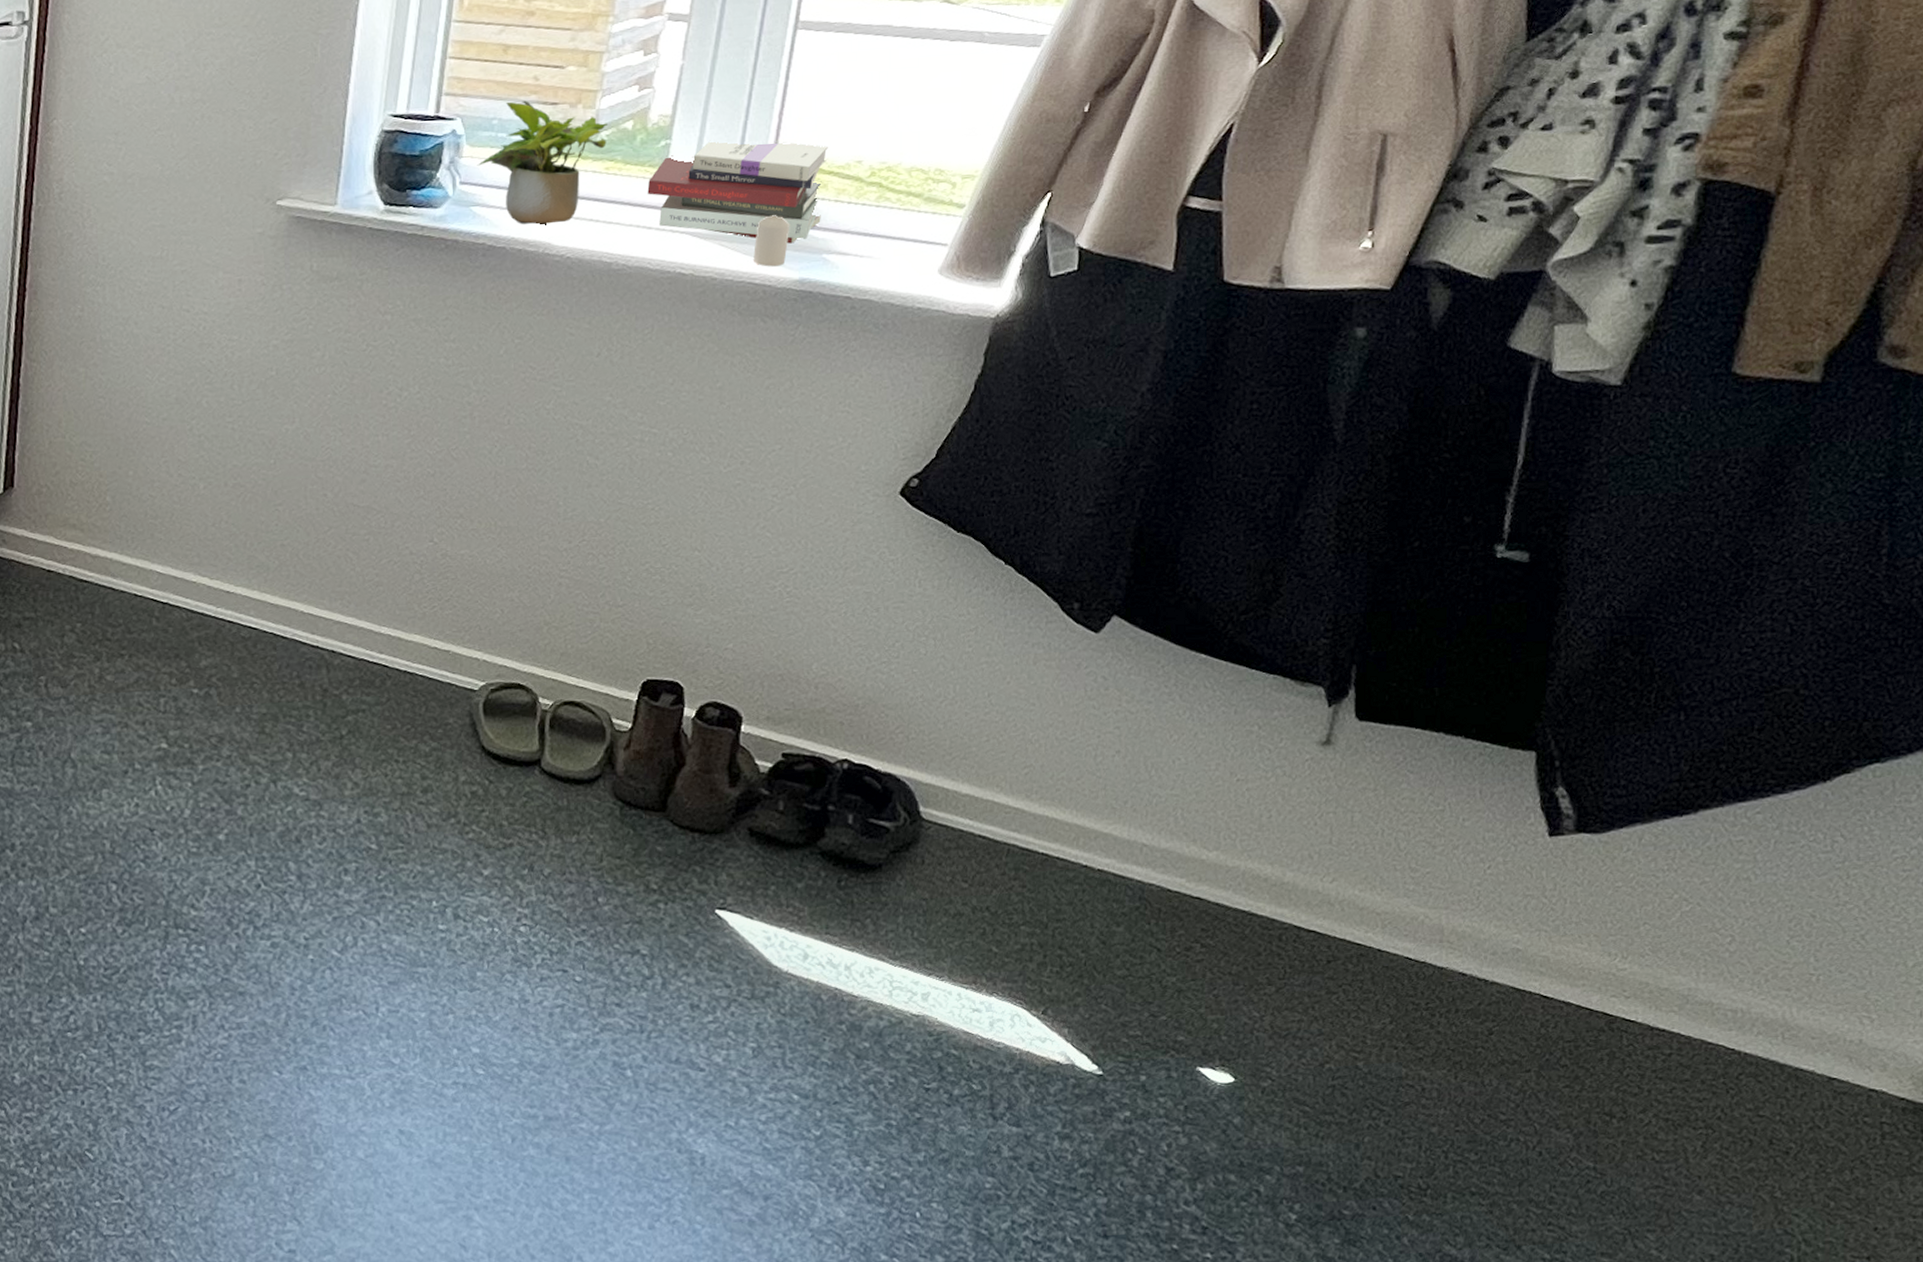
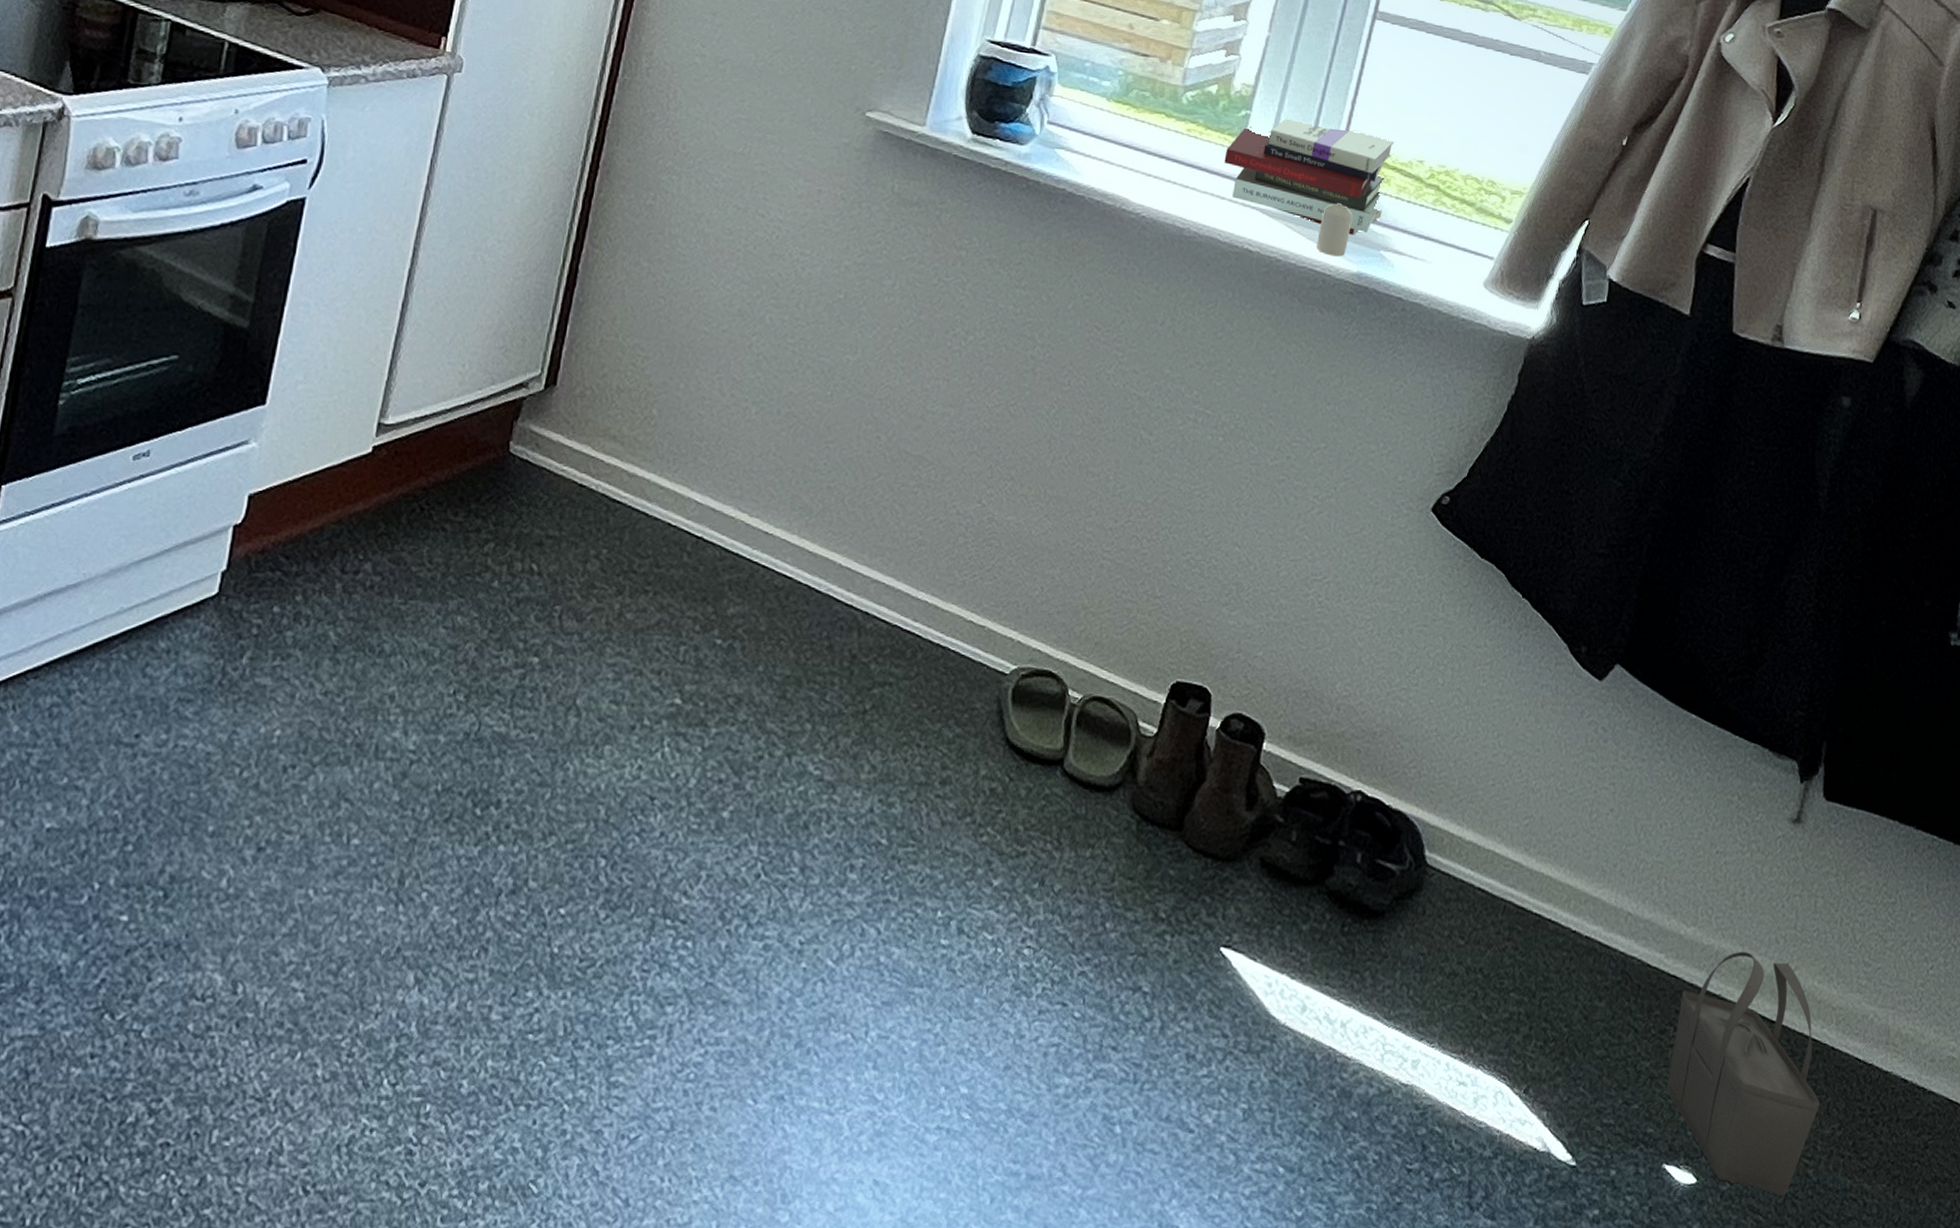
potted plant: present [477,100,607,225] -> none [1066,45,1193,179]
shopping bag: none [1196,869,1367,1089] -> present [1667,952,1820,1197]

